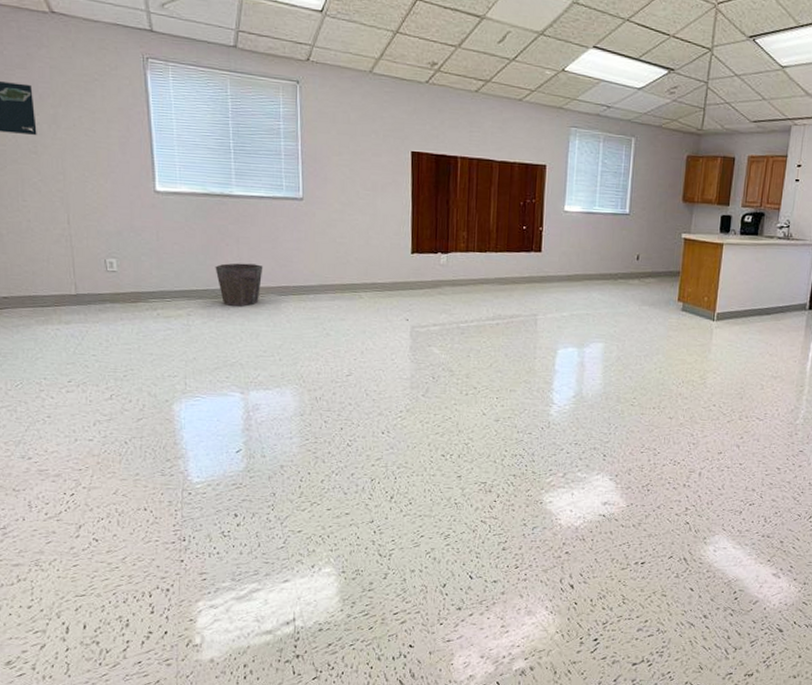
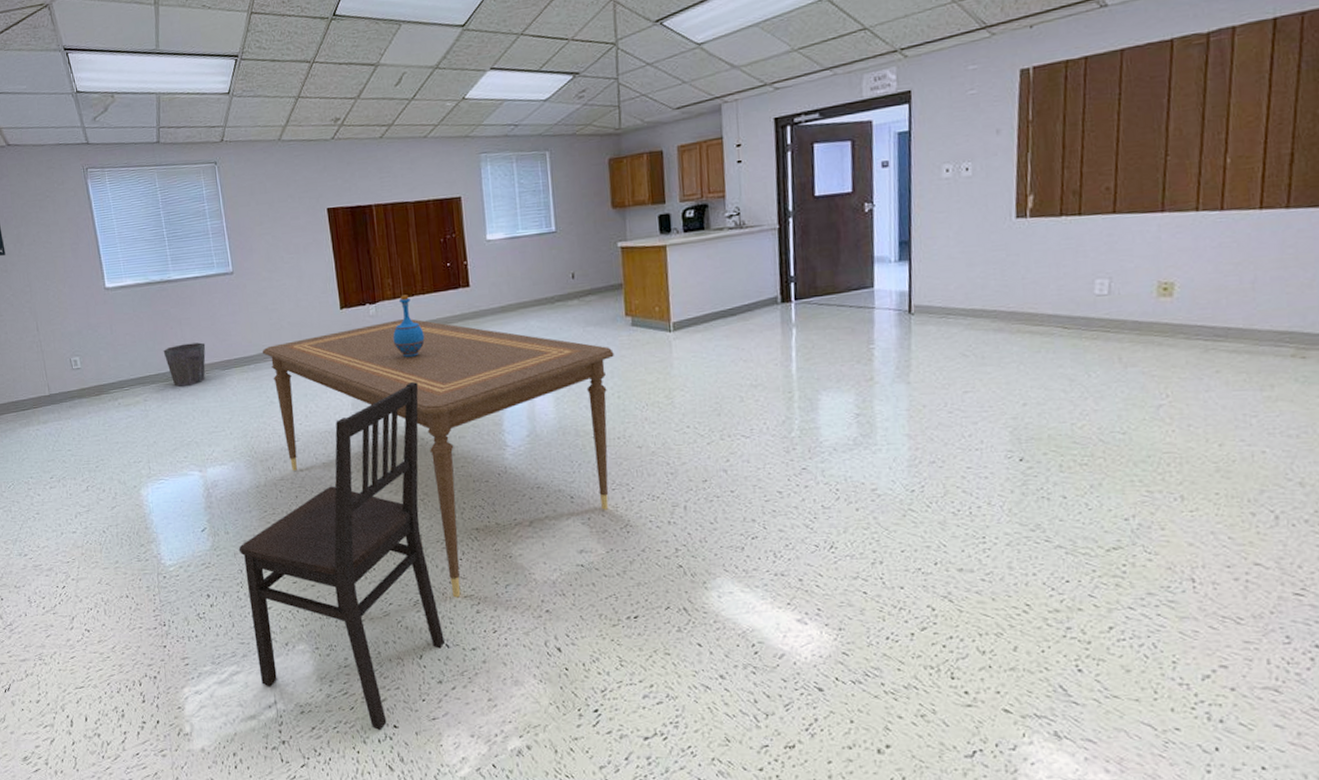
dining chair: none [274,333,479,650] -> present [238,381,445,731]
dining table: none [323,272,662,535] -> present [262,319,614,598]
bottle: none [459,249,491,310] -> present [392,295,425,357]

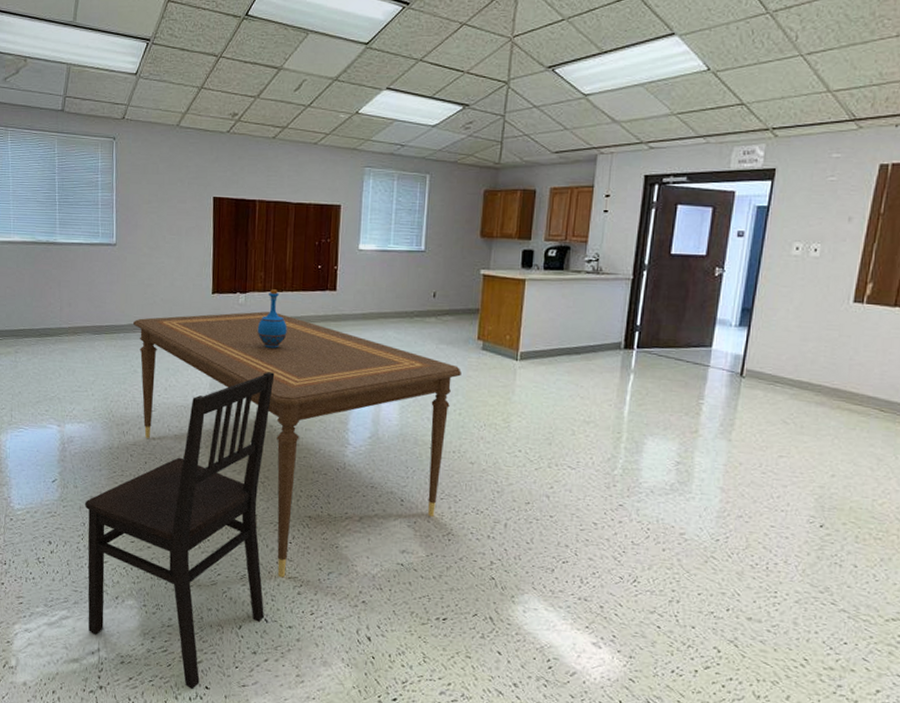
waste bin: present [163,342,206,387] -> none [39,304,81,345]

